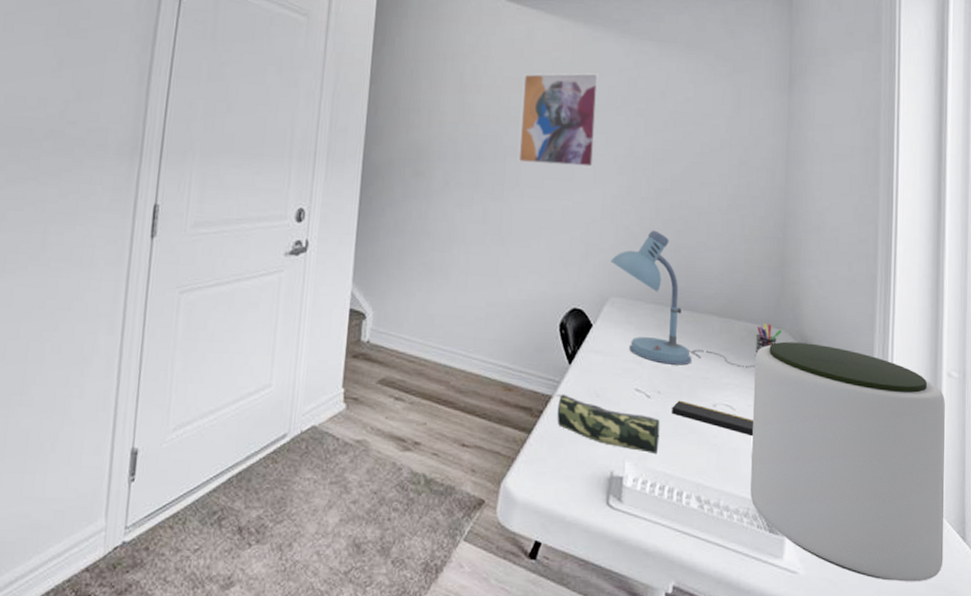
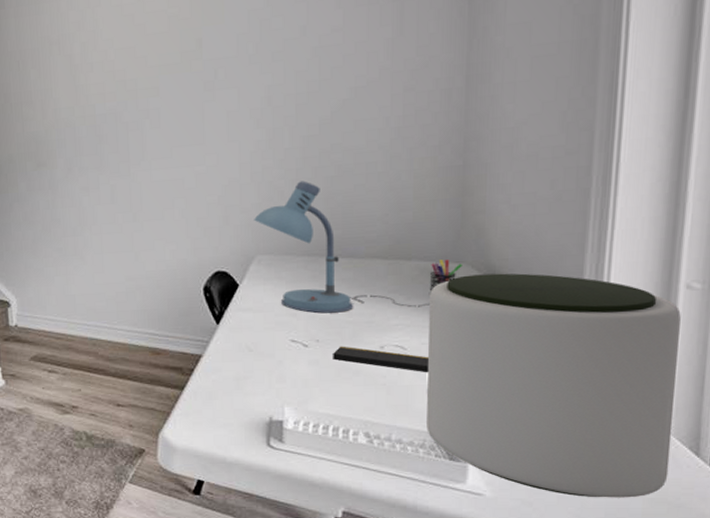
wall art: present [517,72,600,168] -> none [138,21,228,137]
pencil case: present [556,394,660,455] -> none [206,352,320,399]

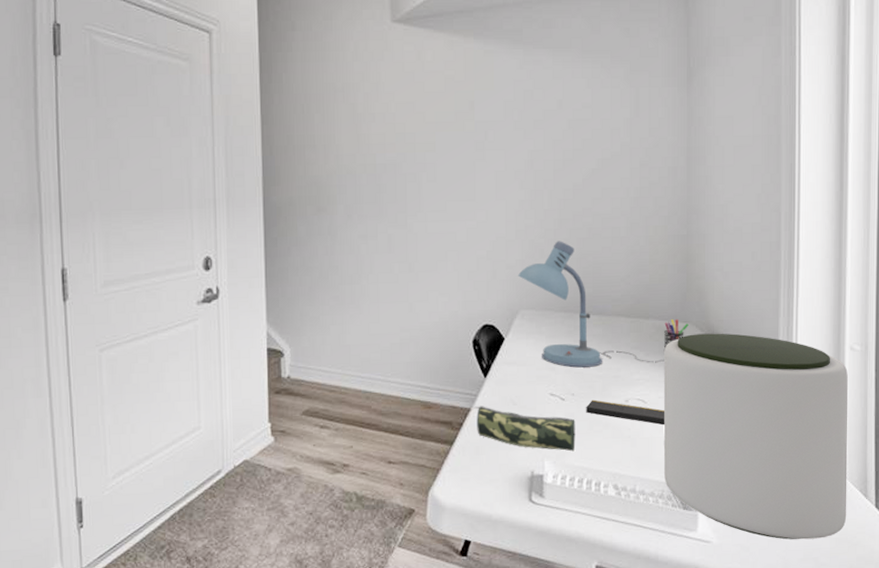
pencil case: none [206,352,320,399] -> present [474,406,576,452]

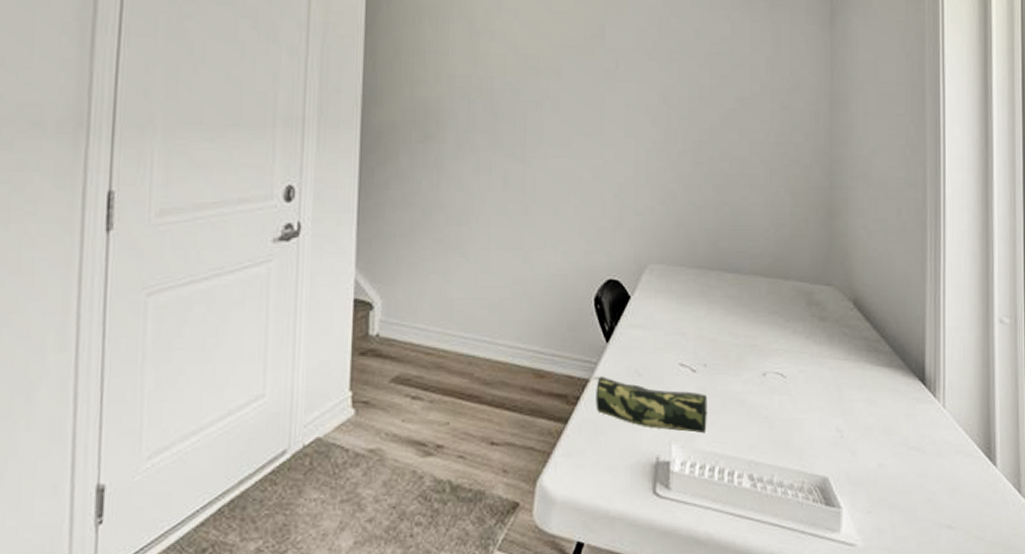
desk lamp: present [518,241,664,368] -> none [648,187,805,334]
notepad: present [586,399,665,426] -> none [719,372,806,405]
pen holder: present [664,319,689,351] -> none [805,281,831,317]
plant pot: present [664,333,848,540] -> none [805,299,1000,543]

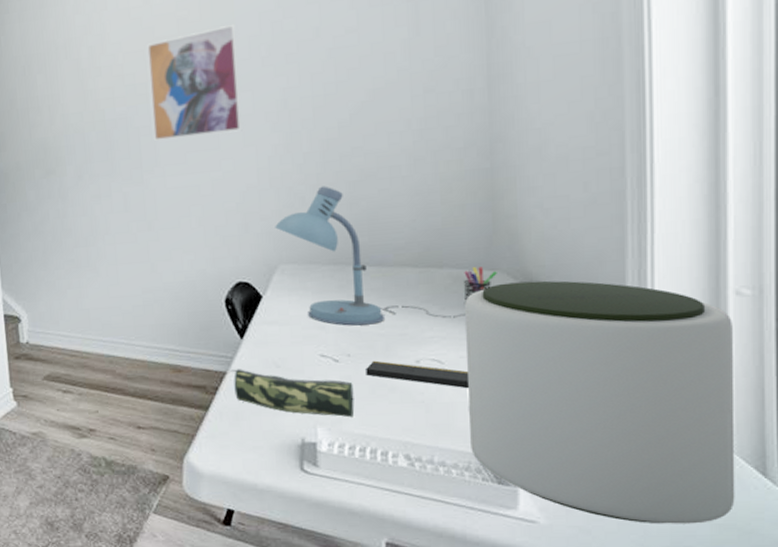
wall art: none [539,12,628,122] -> present [147,23,243,142]
desk lamp: none [648,187,805,334] -> present [275,186,466,326]
notepad: none [719,372,806,405] -> present [366,360,470,389]
pen holder: none [805,281,831,317] -> present [464,267,497,304]
plant pot: none [805,299,1000,543] -> present [465,280,735,524]

